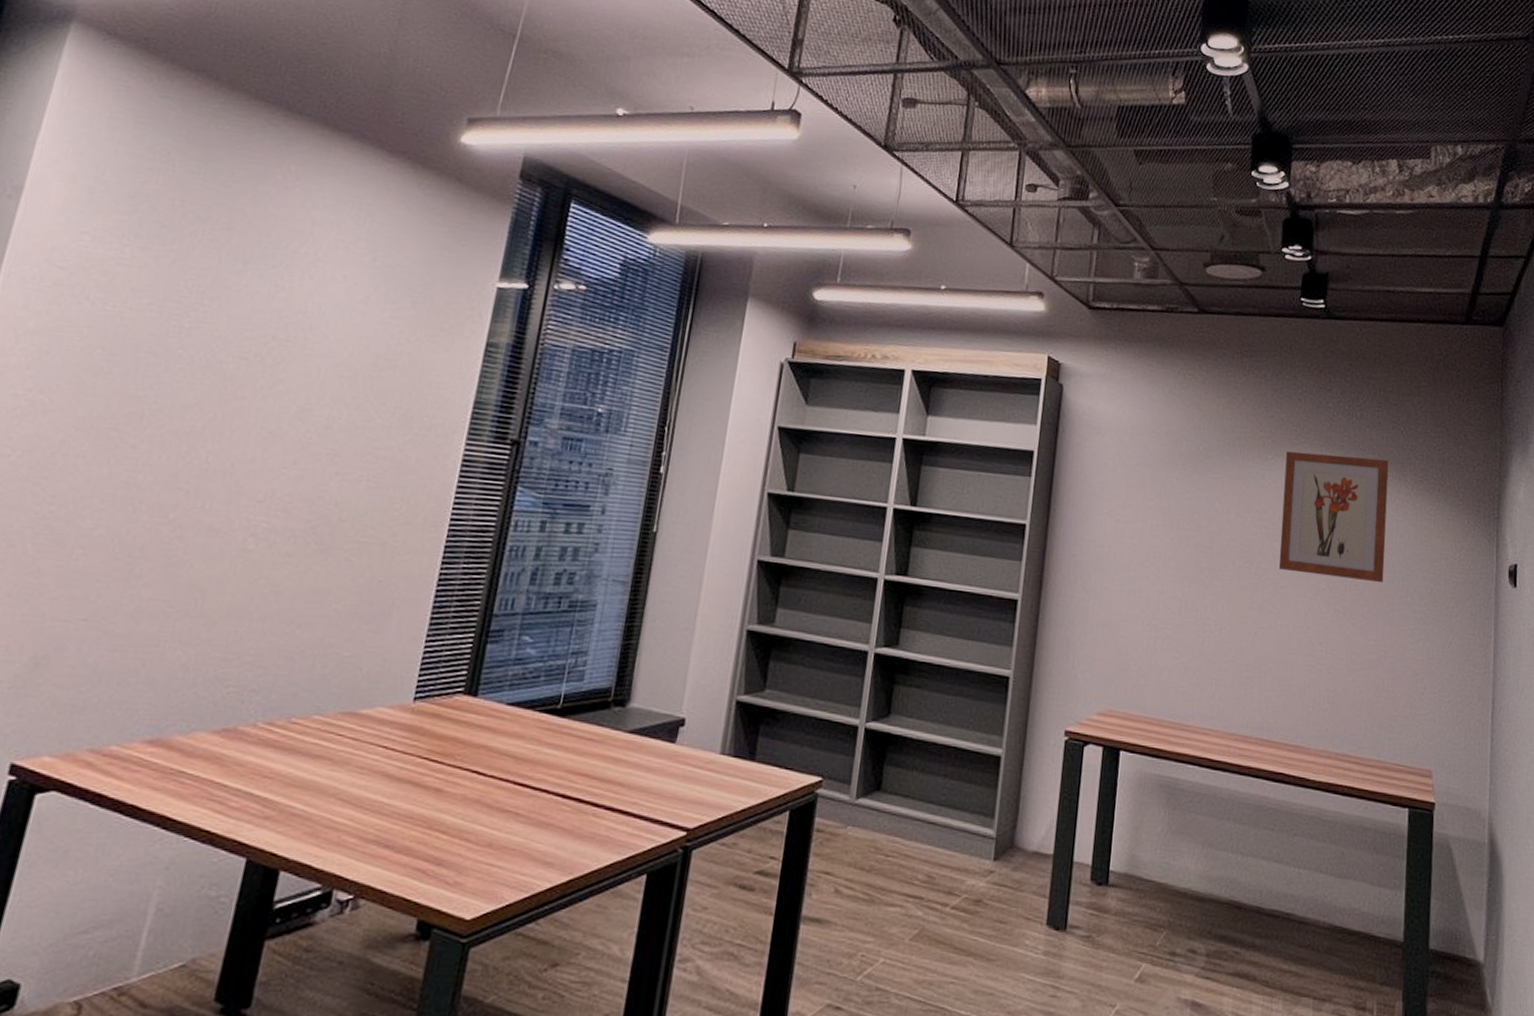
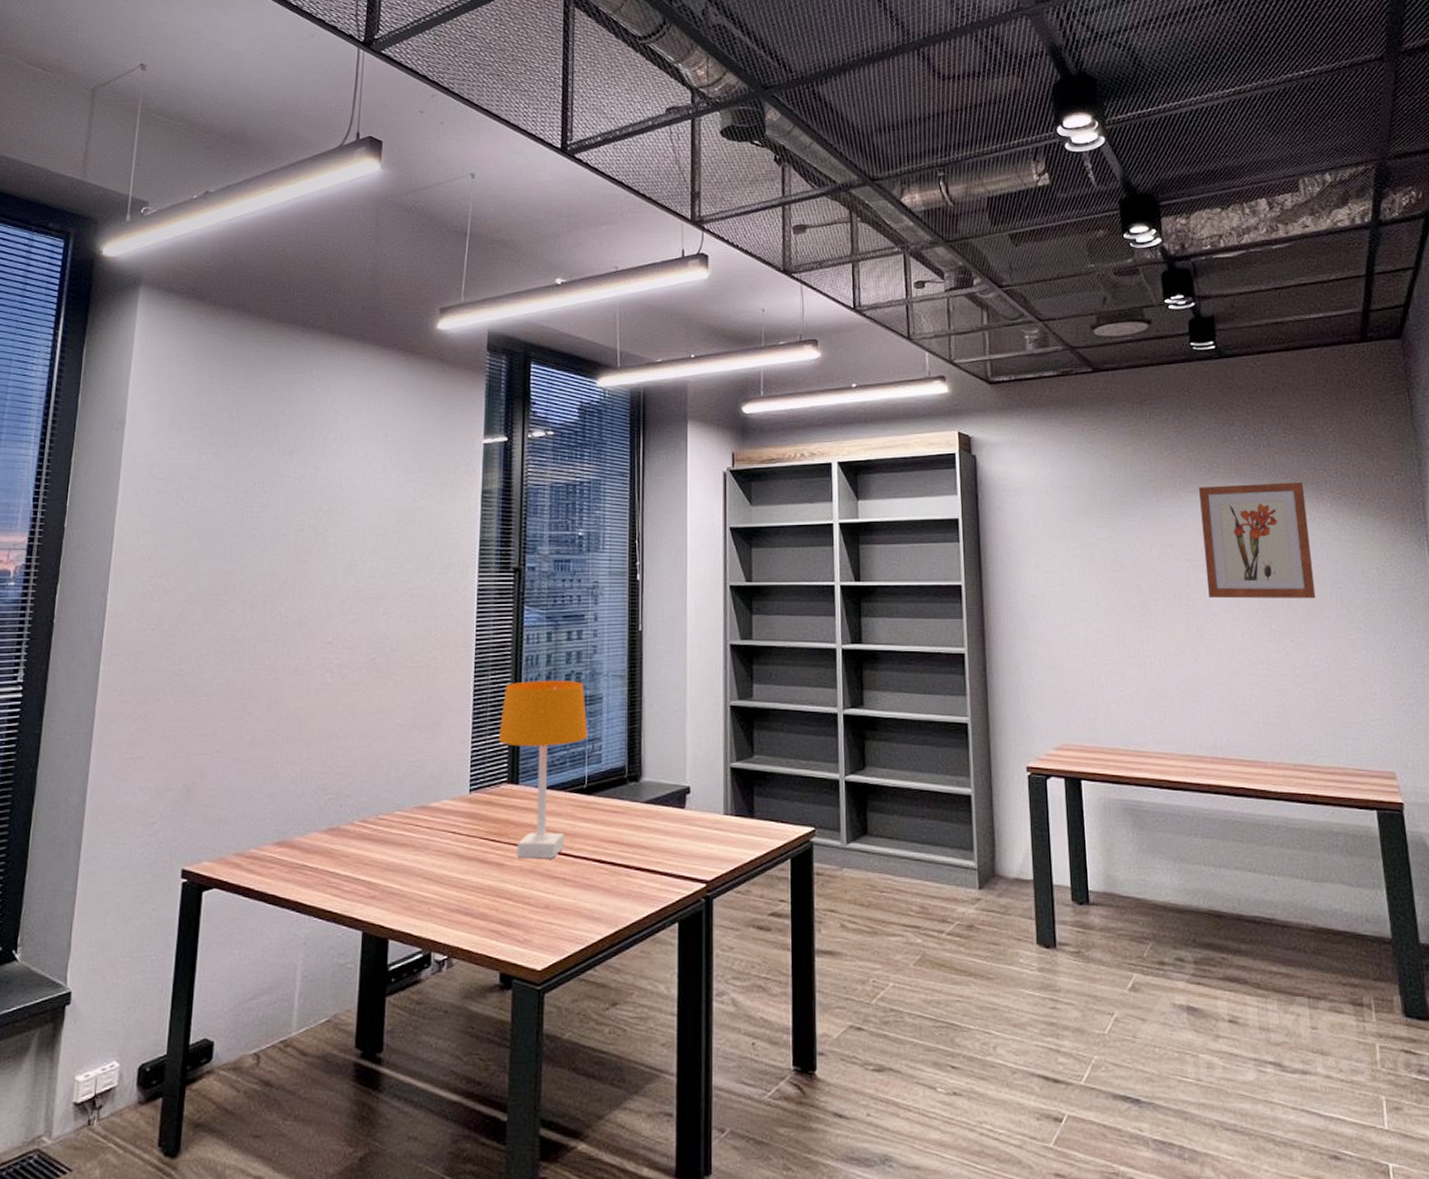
desk lamp: none [460,575,576,788] -> present [498,679,588,859]

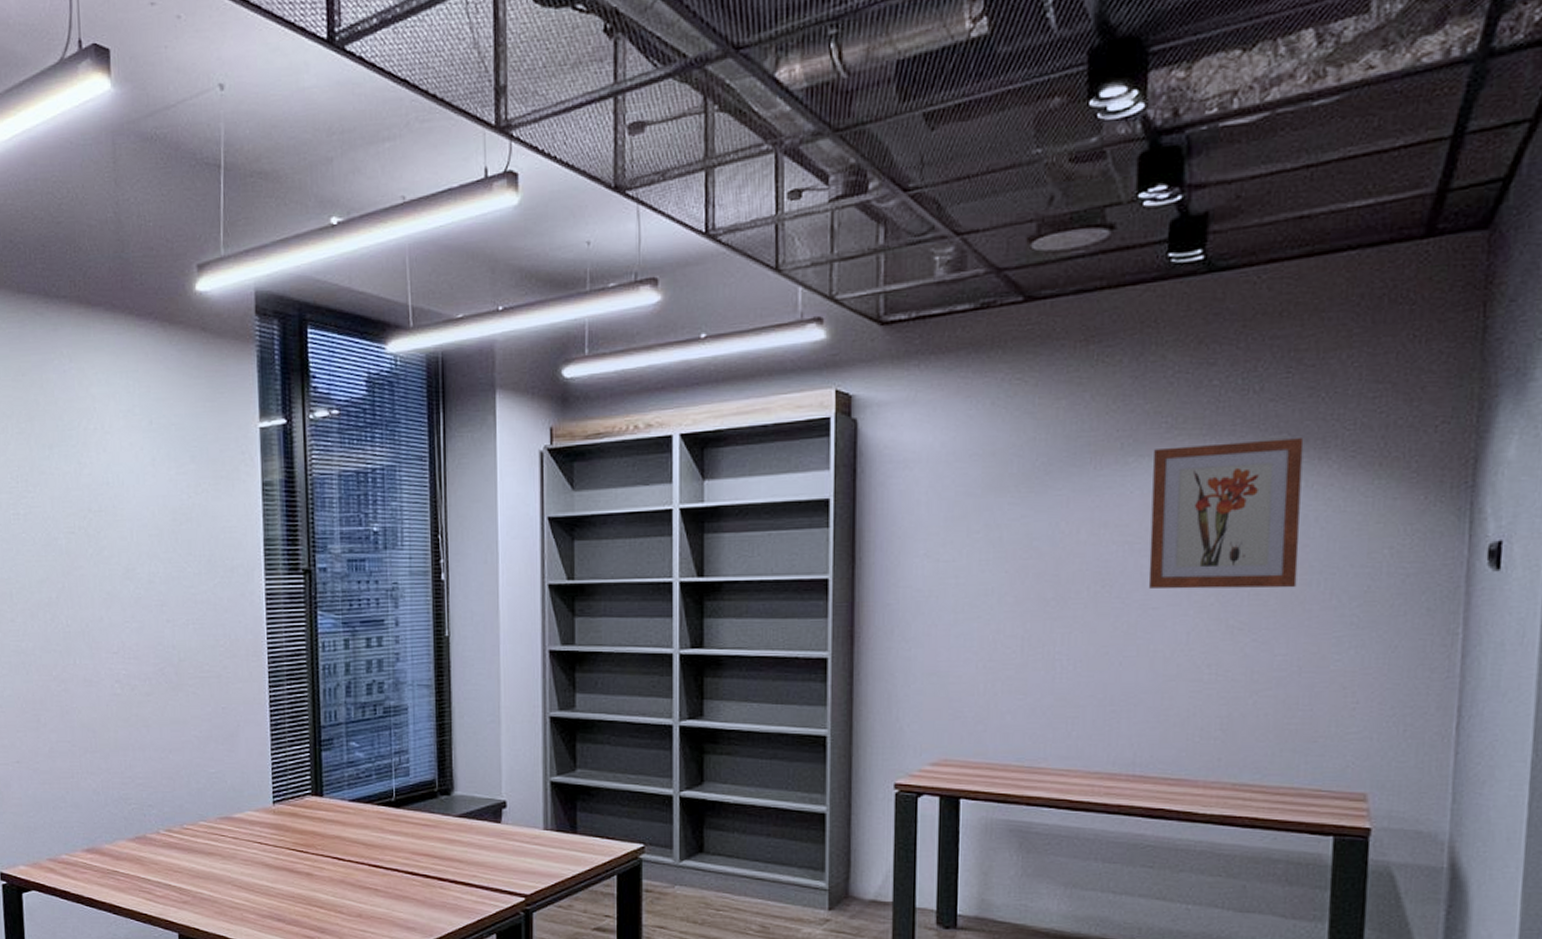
desk lamp: present [498,679,588,859] -> none [299,689,393,870]

